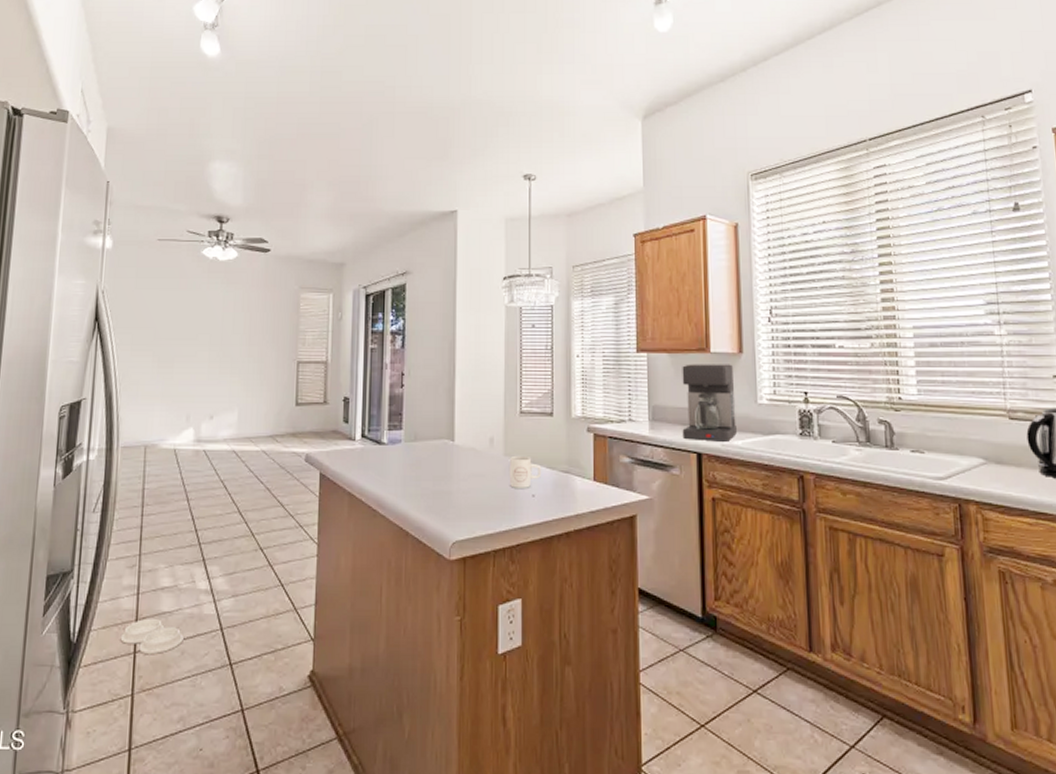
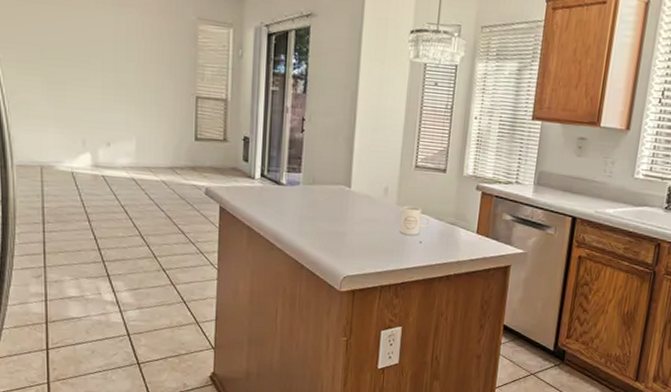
pet bowl: present [120,618,184,655] -> none [32,321,93,352]
coffee maker: present [682,364,737,442] -> none [562,135,618,209]

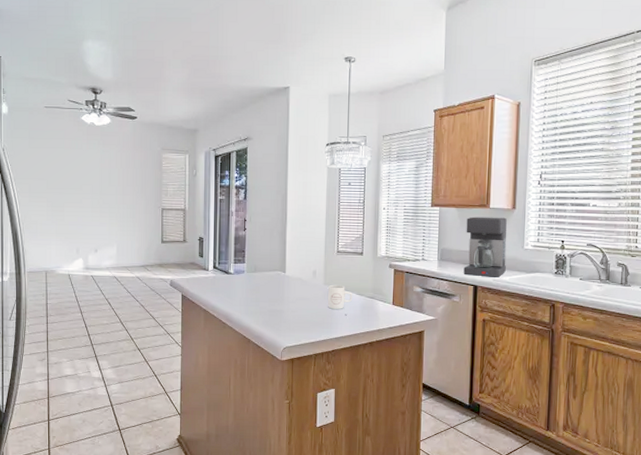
coffee maker: none [562,135,618,209] -> present [463,216,507,278]

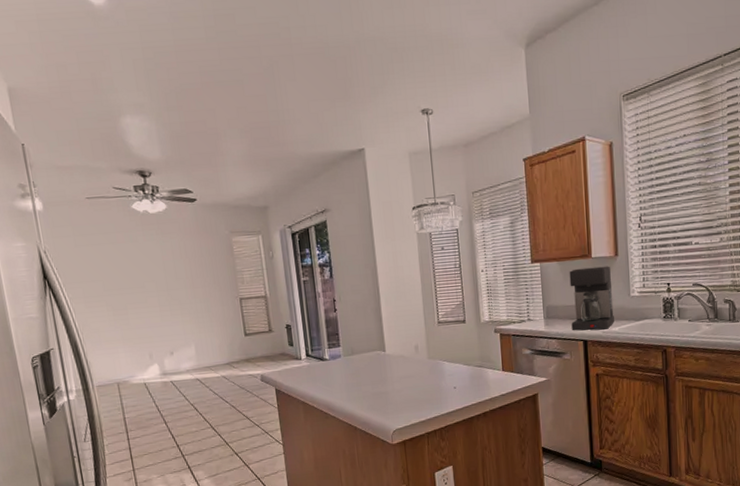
mug: present [327,284,353,309] -> none [432,357,461,384]

